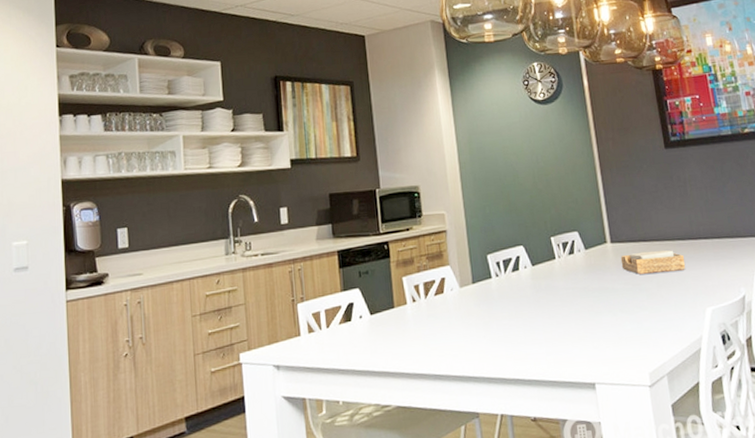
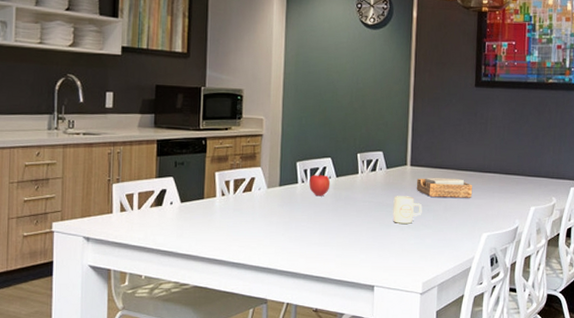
fruit: none [504,263,528,290] -> present [309,173,331,197]
mug: none [599,276,634,309] -> present [393,196,423,224]

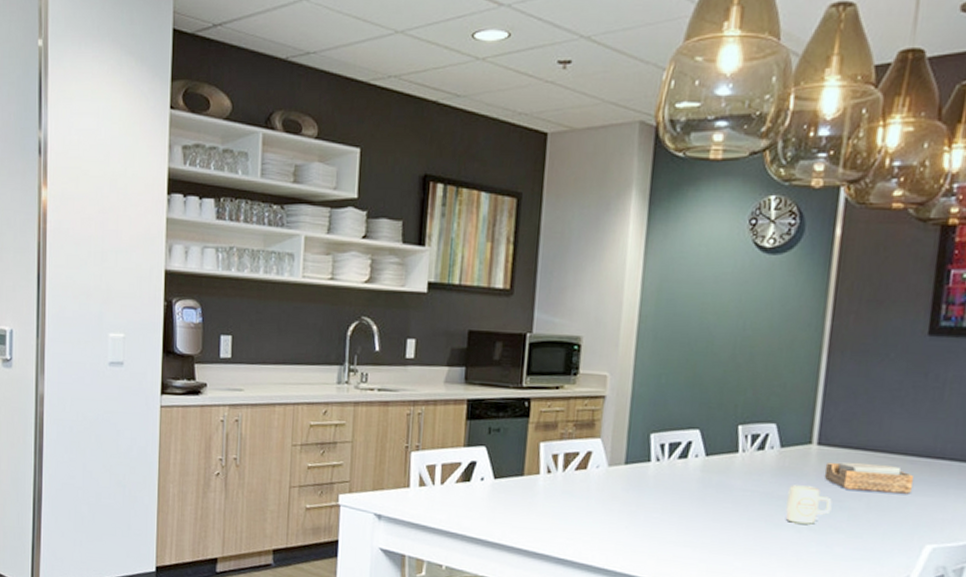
fruit: present [309,173,331,197] -> none [666,449,697,481]

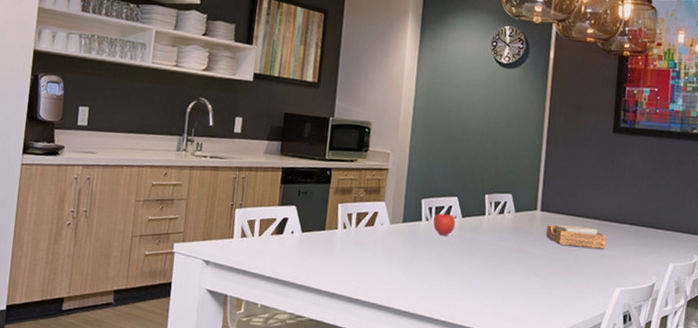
fruit: none [666,449,697,481] -> present [433,212,456,237]
mug: present [785,485,832,525] -> none [519,241,552,272]

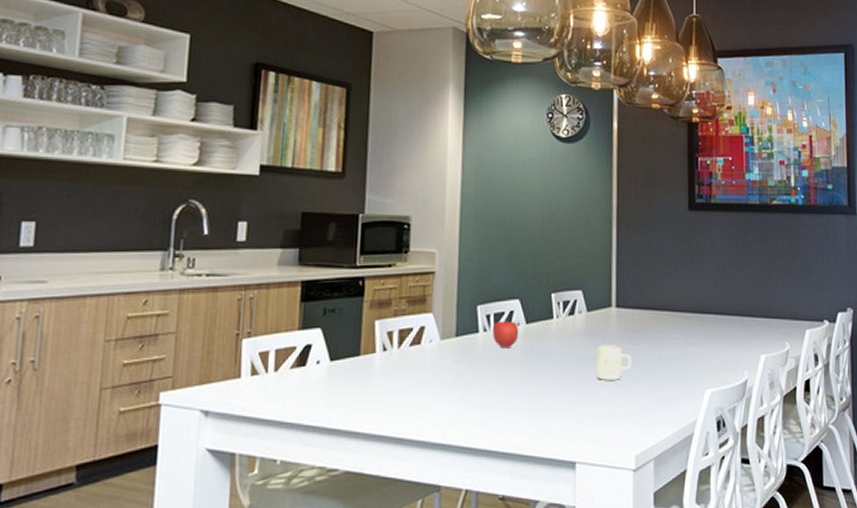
mug: none [519,241,552,272] -> present [596,345,632,380]
napkin holder: present [545,224,607,249] -> none [623,321,692,346]

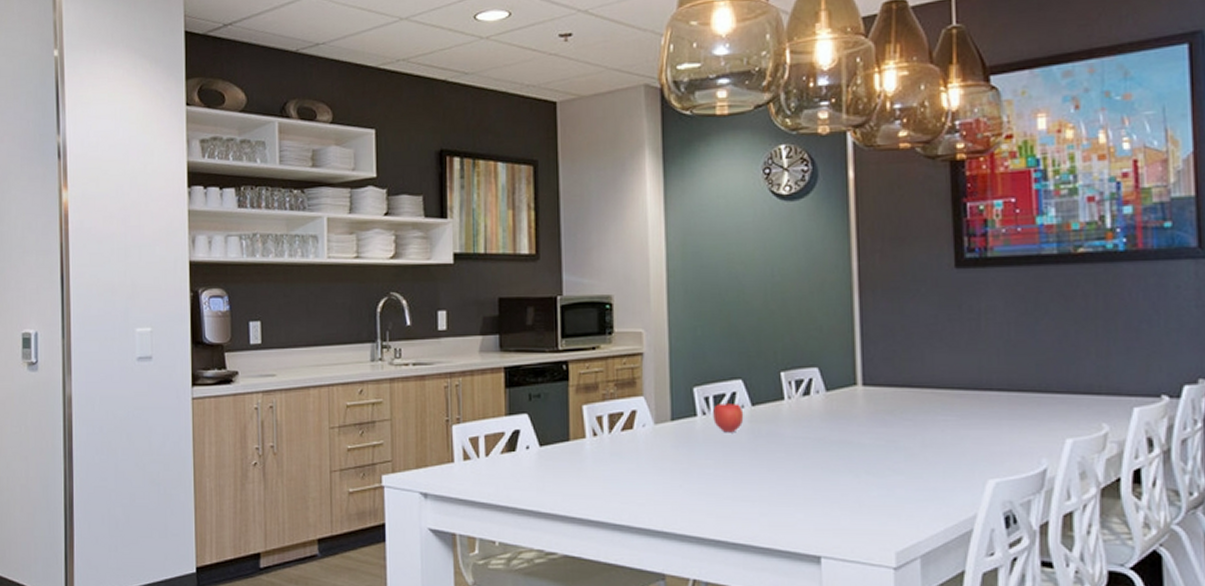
mug: present [596,345,632,380] -> none [840,428,887,468]

